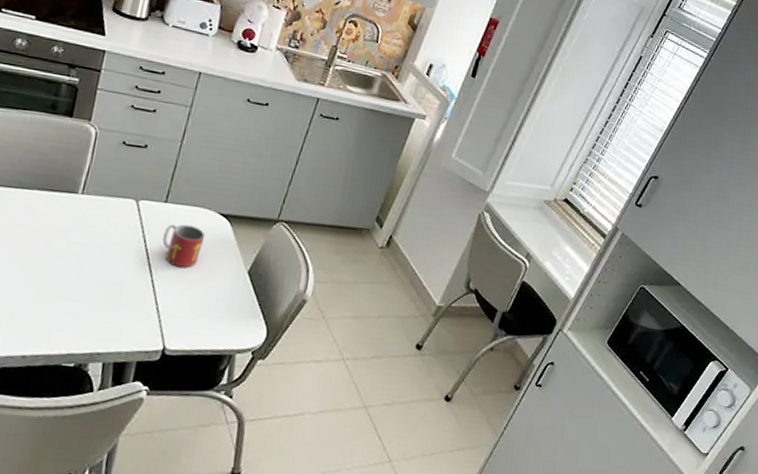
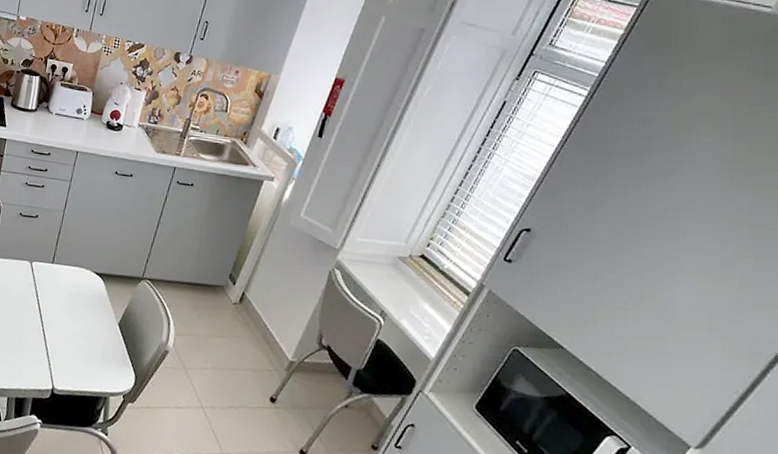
mug: present [162,224,206,268] -> none [50,282,84,319]

